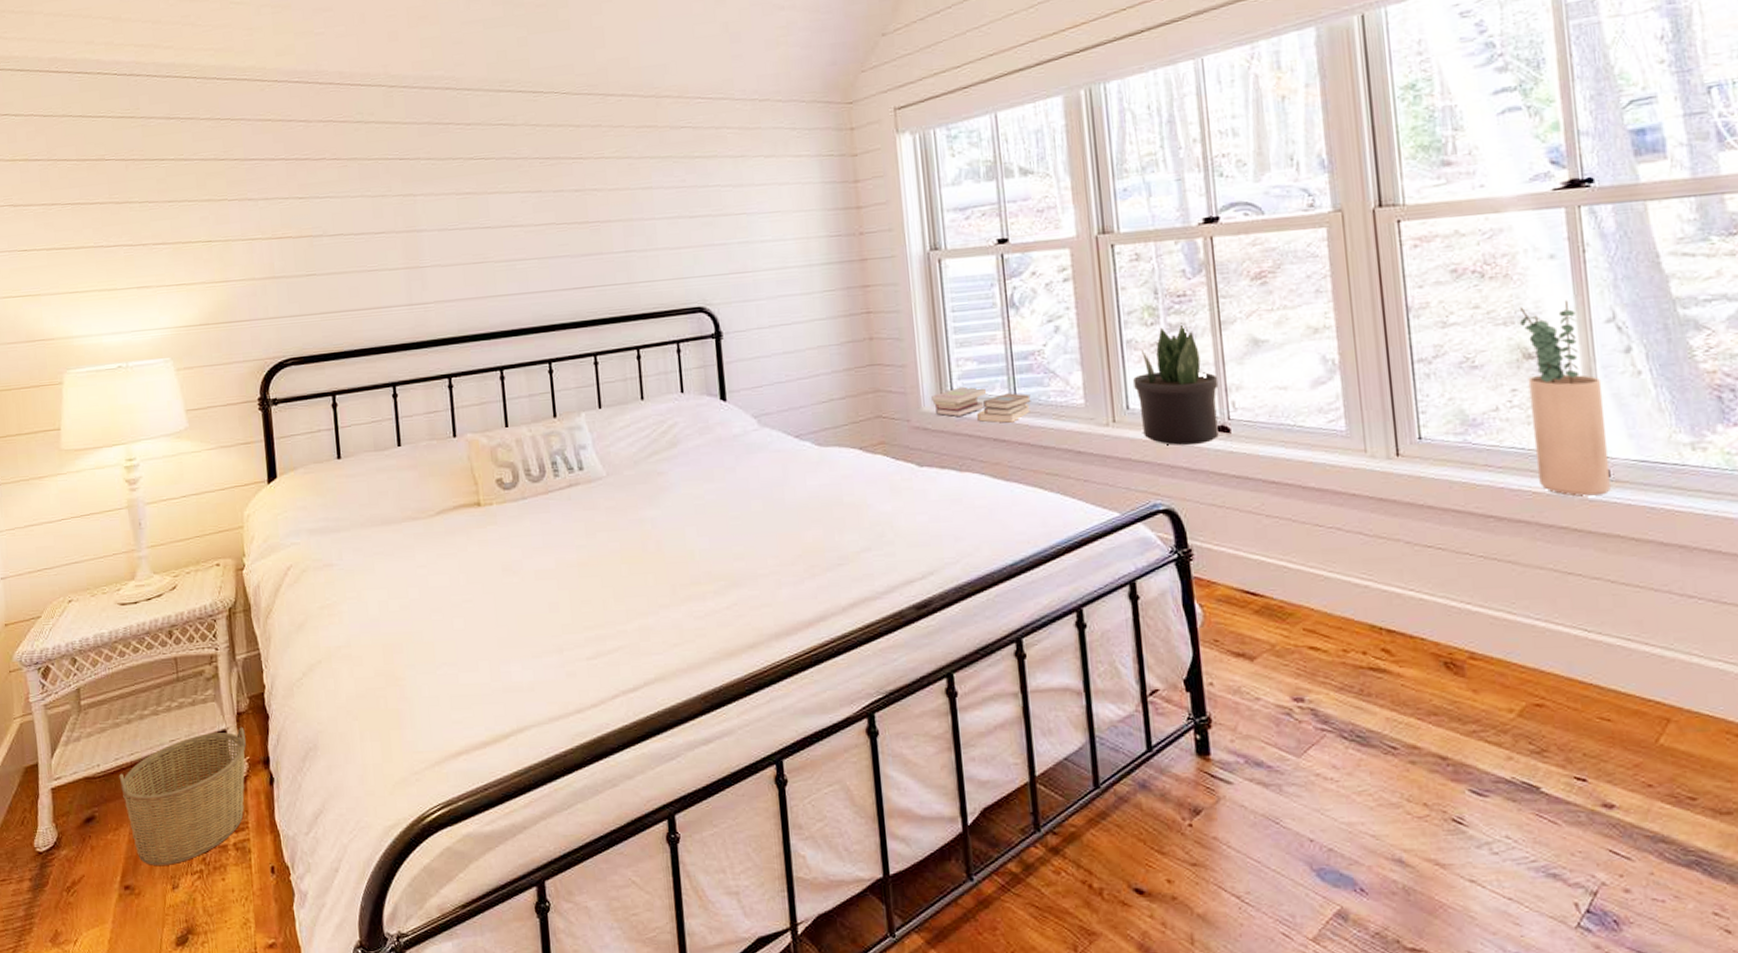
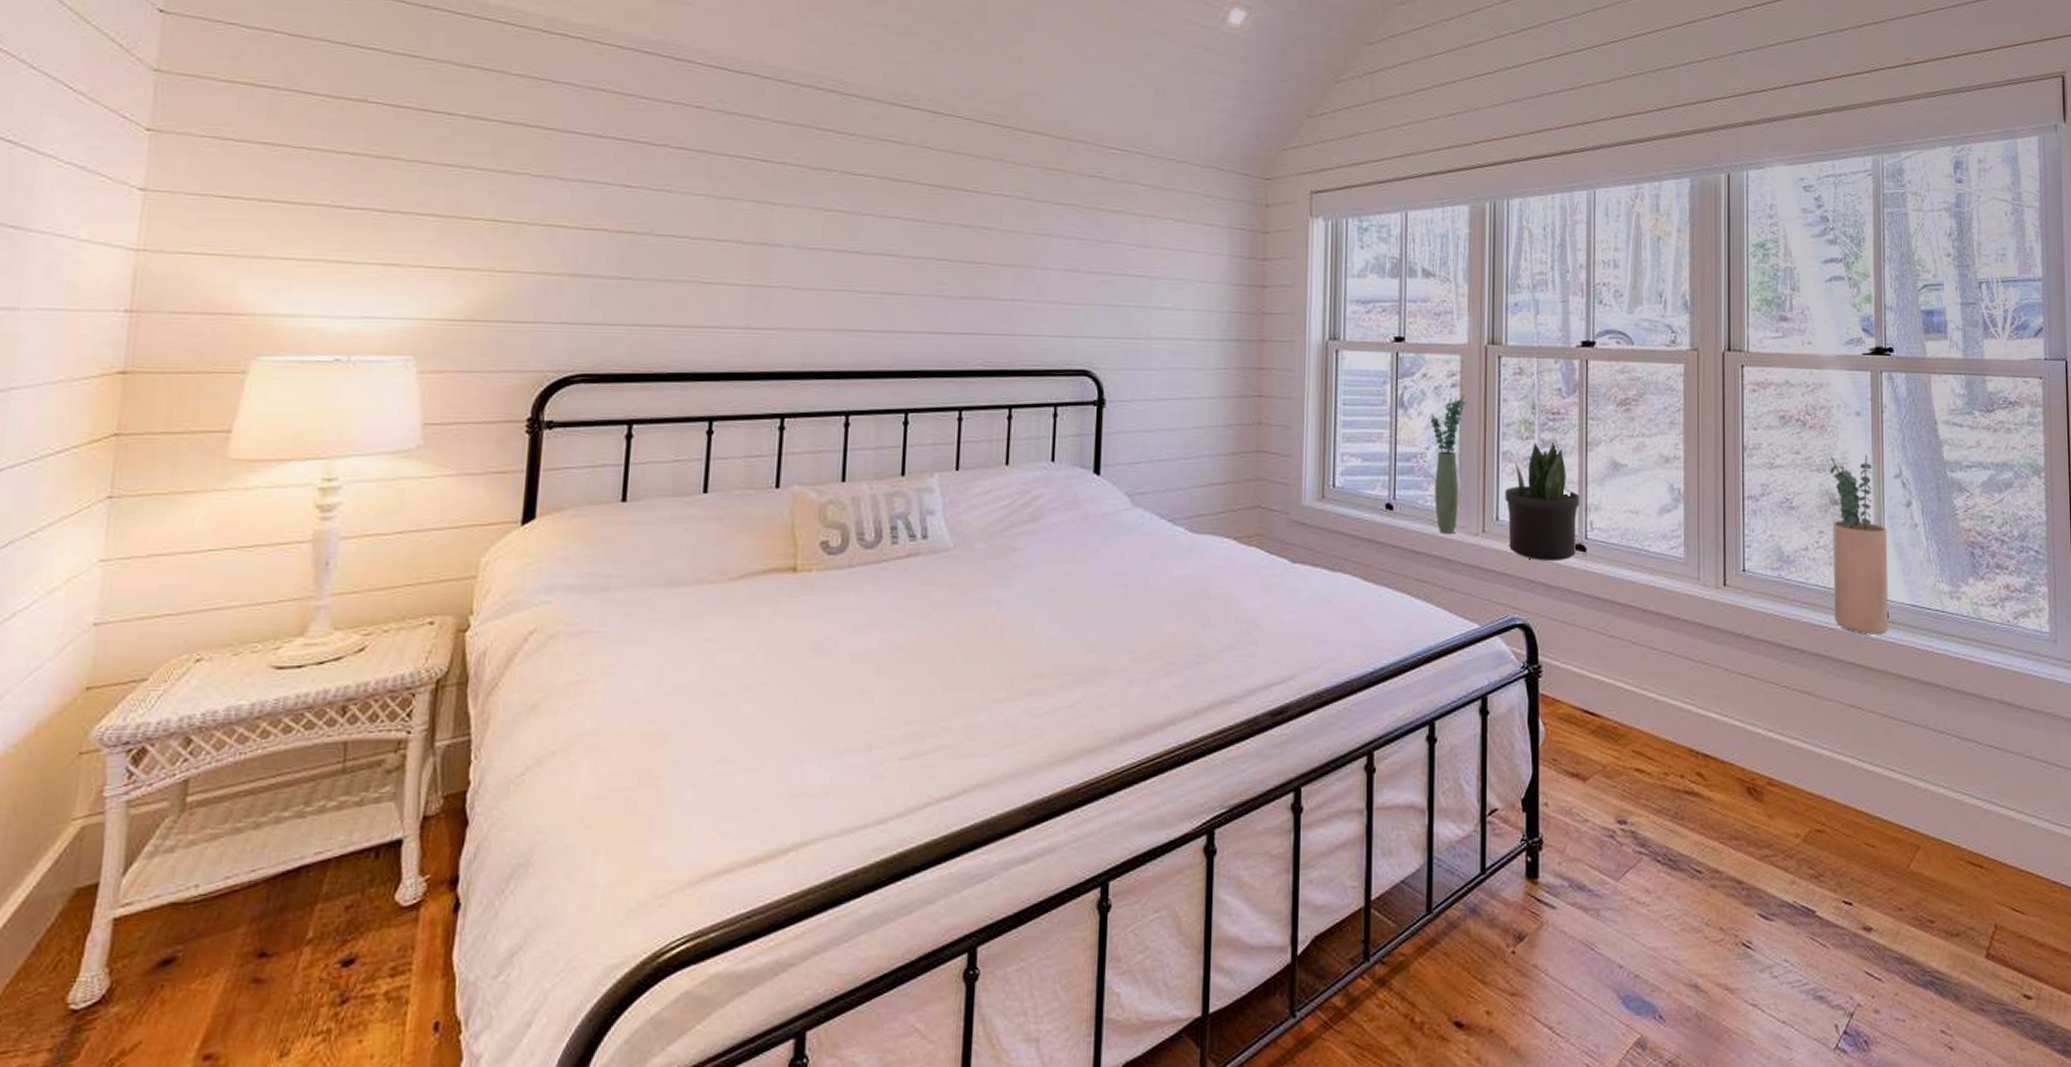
basket: present [119,727,246,865] -> none [225,835,430,1025]
books: present [932,386,987,418] -> none [1313,483,1368,515]
books: present [977,393,1031,423] -> none [1355,494,1409,524]
vase: none [1044,288,1085,428] -> present [1430,395,1466,535]

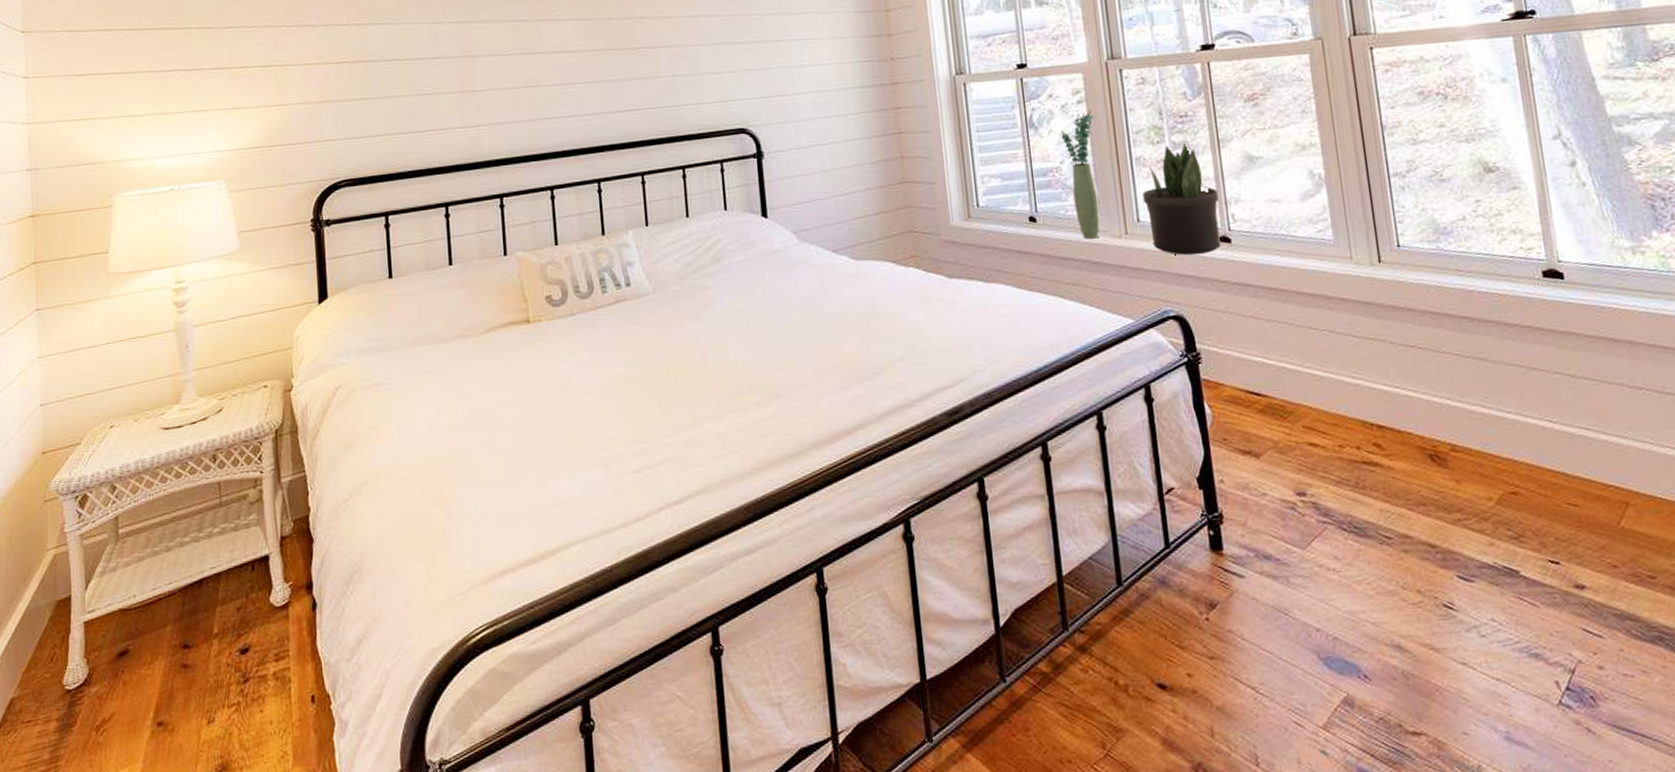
vase: present [1830,454,1888,635] -> none [1478,119,1565,298]

